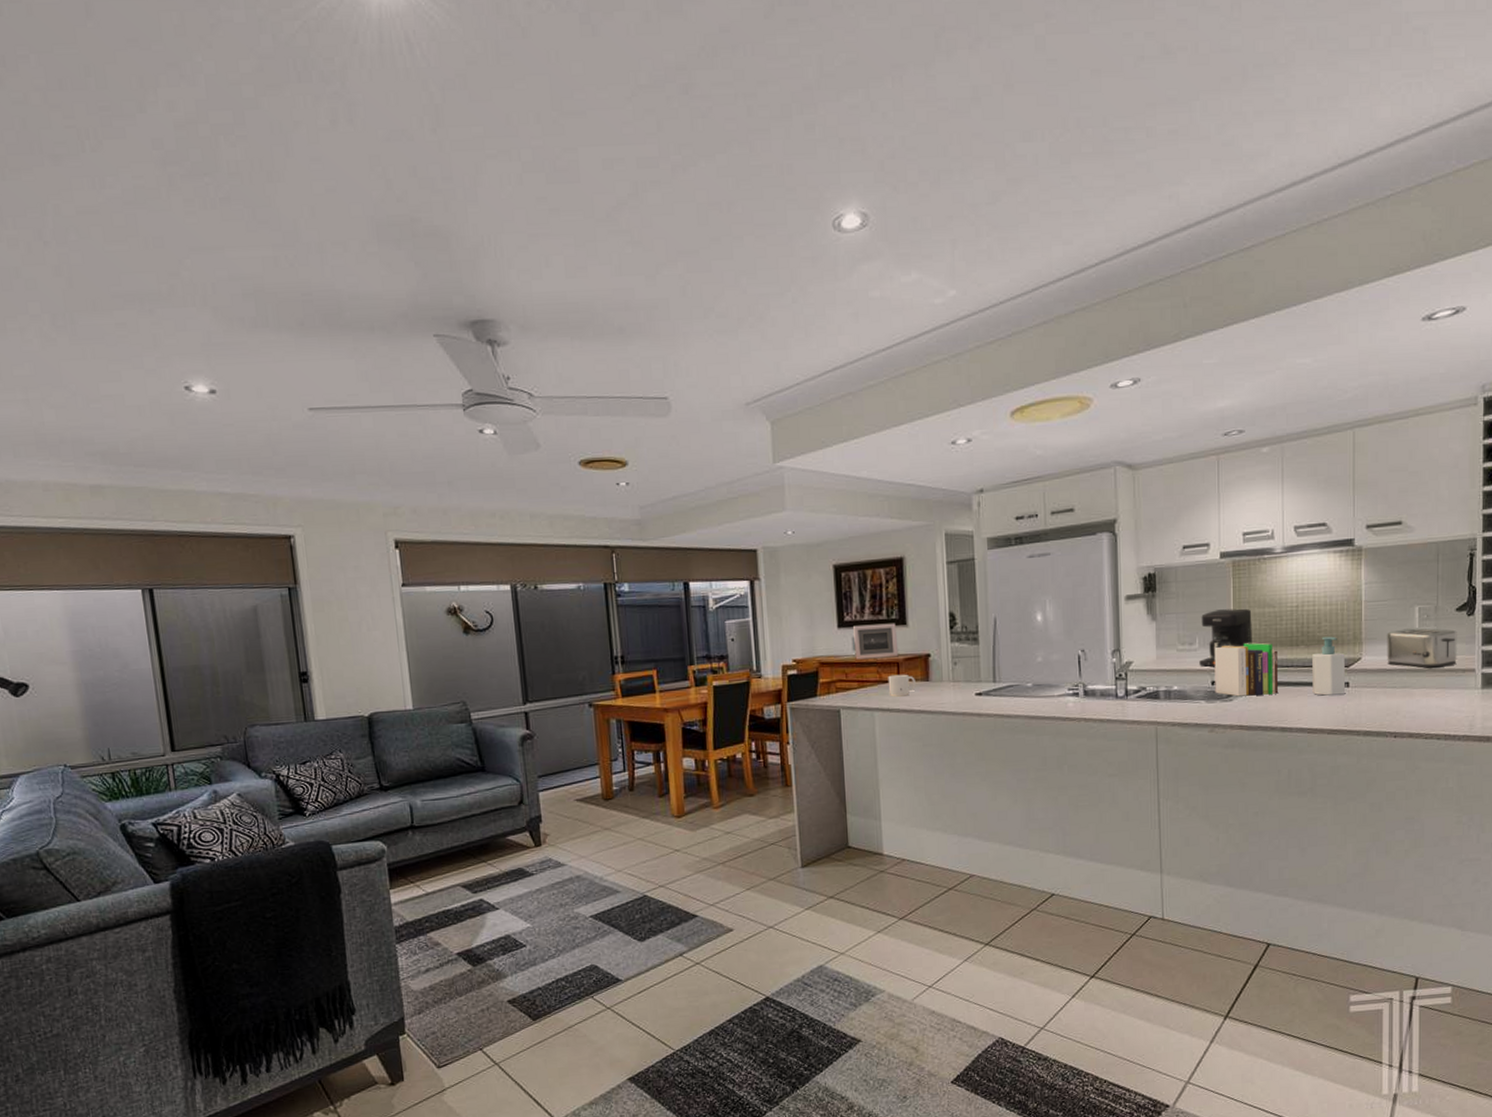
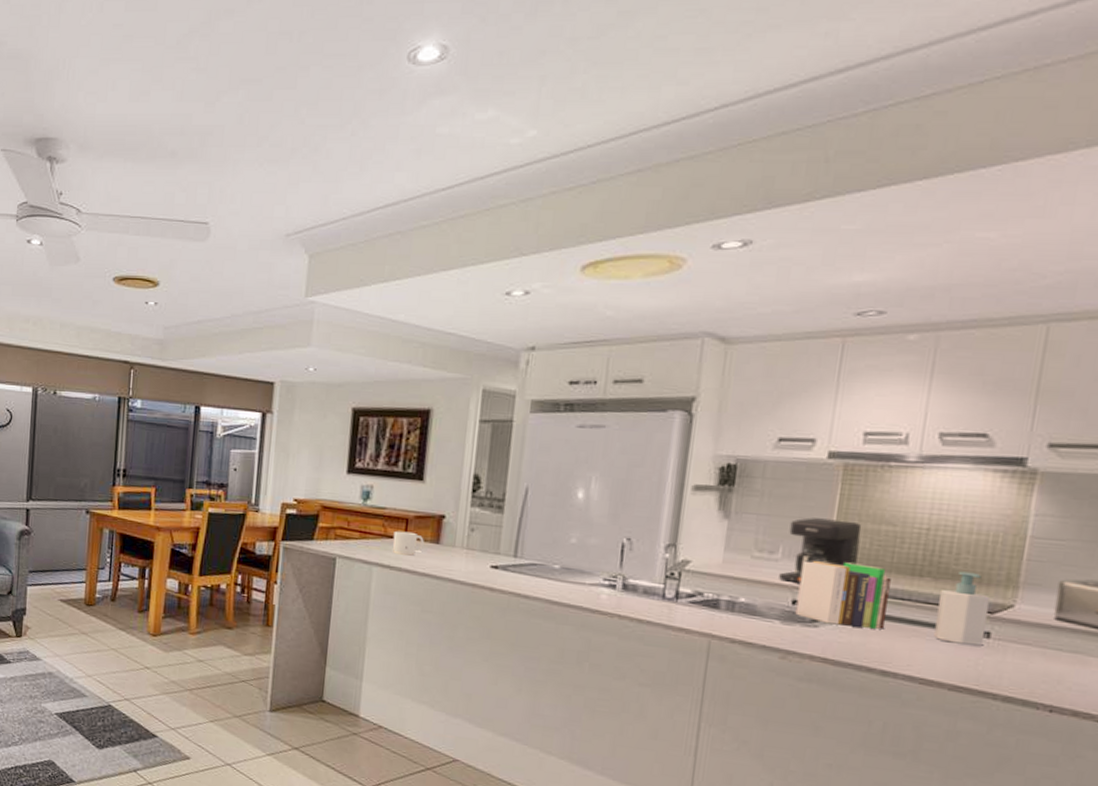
picture frame: present [853,623,899,660] -> none [361,473,411,513]

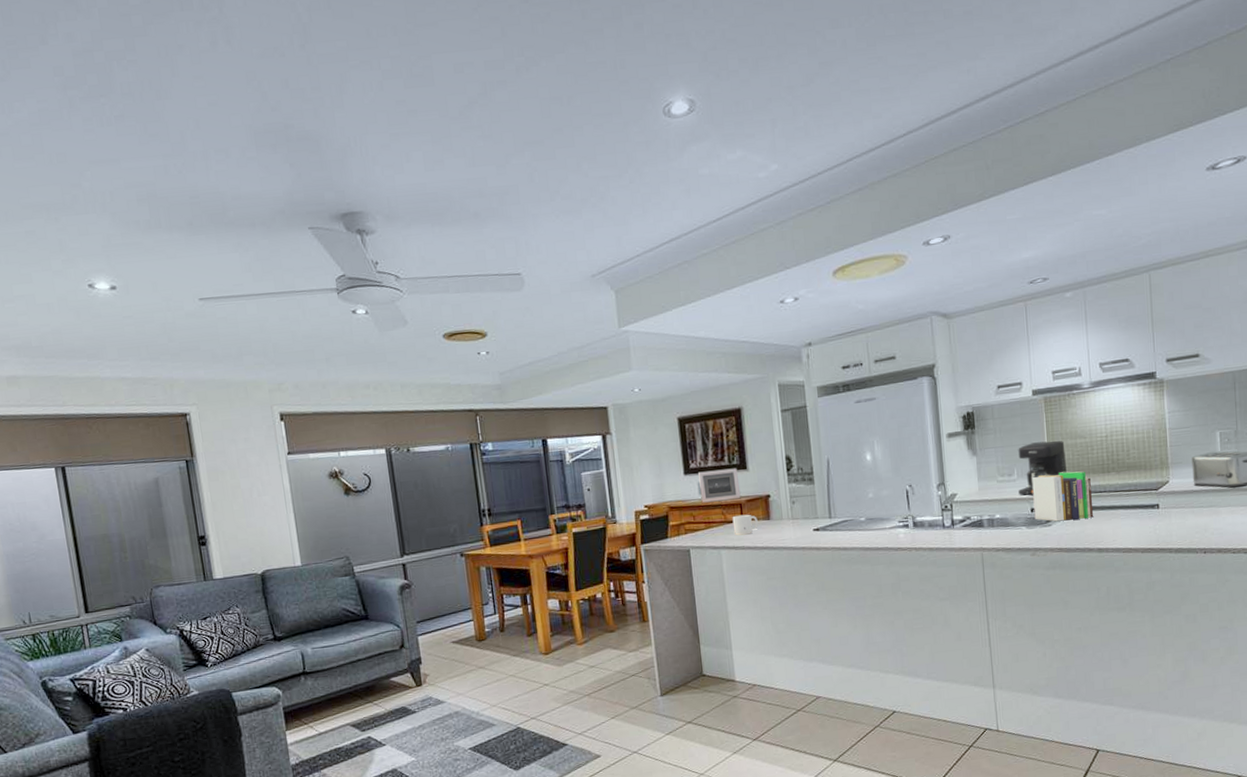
picture frame: none [361,473,411,513] -> present [698,468,741,503]
soap bottle: present [934,571,990,646] -> none [1123,462,1156,518]

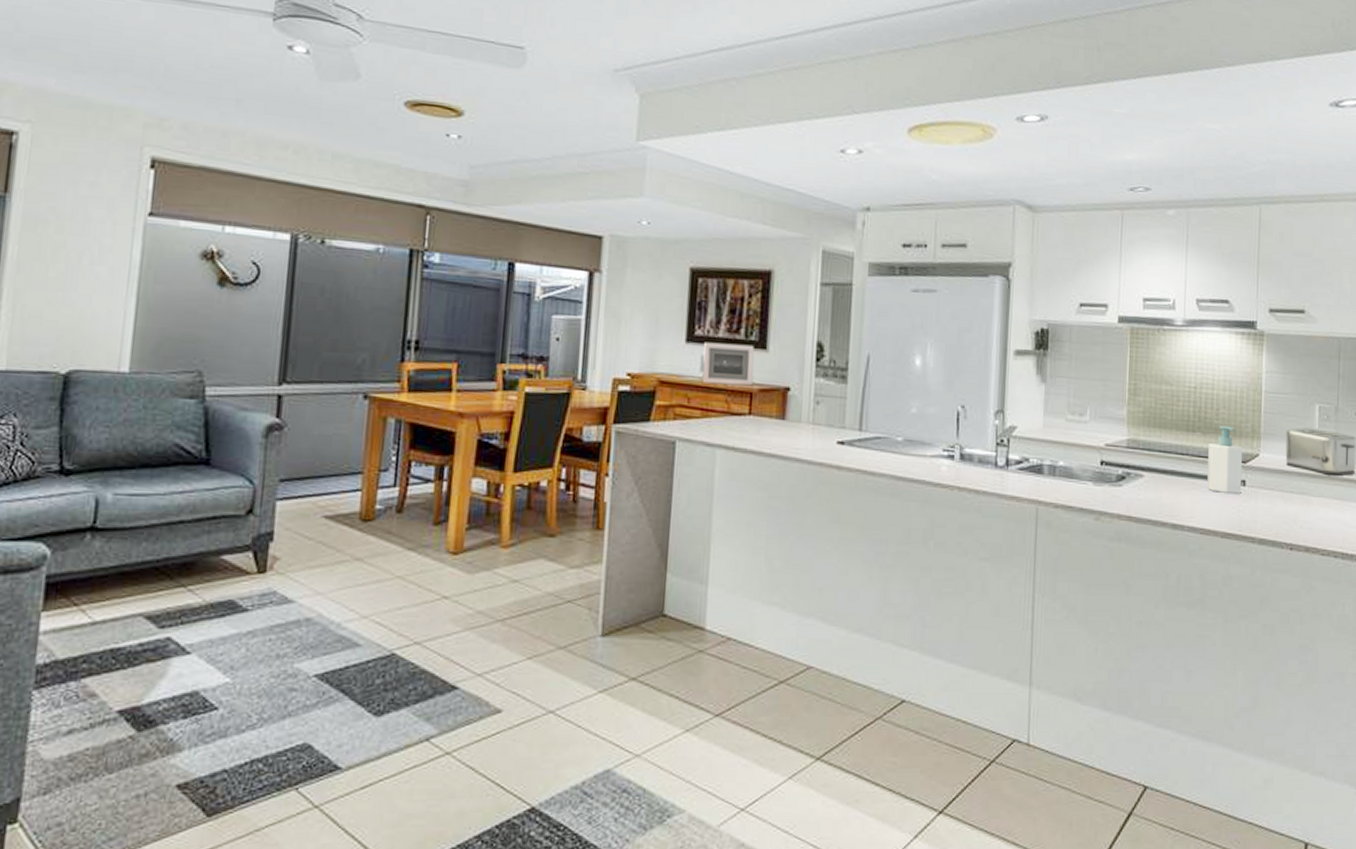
mug: present [732,514,758,536] -> none [736,406,770,435]
coffee maker: present [1018,440,1067,495] -> none [1089,380,1148,443]
books: present [1032,471,1094,522] -> none [1103,421,1172,484]
soap bottle: none [1123,462,1156,518] -> present [1207,425,1242,494]

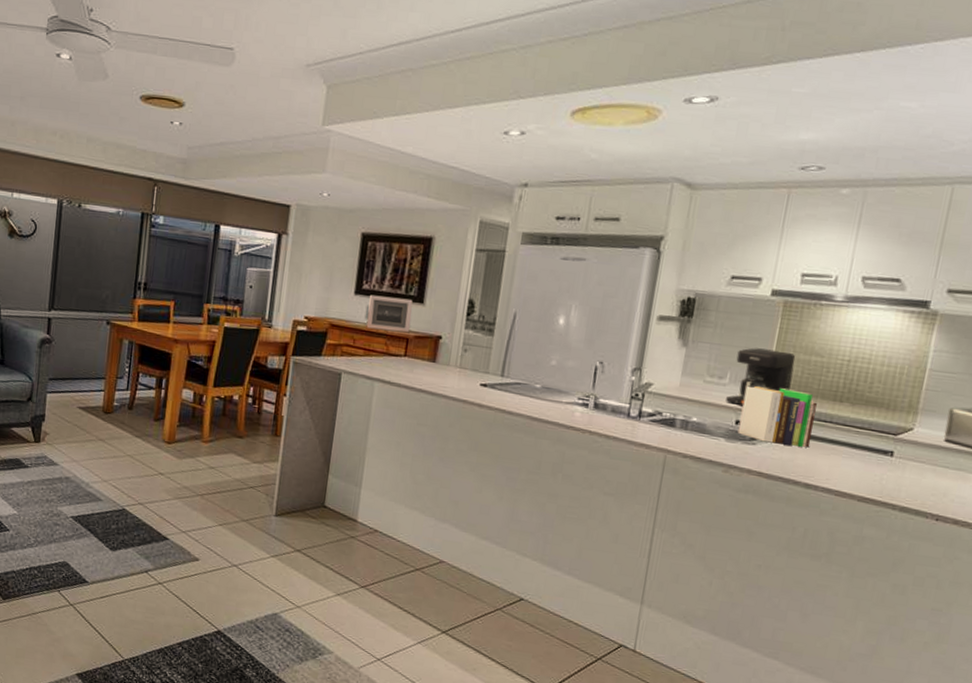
coffee maker: none [1089,380,1148,443] -> present [726,348,796,405]
books: none [1103,421,1172,484] -> present [737,385,817,448]
soap bottle: present [1207,425,1242,494] -> none [849,398,895,463]

